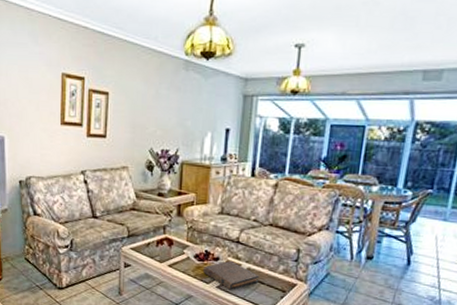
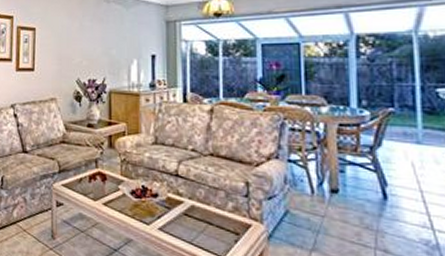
book: present [203,260,260,290] -> none [142,196,206,233]

